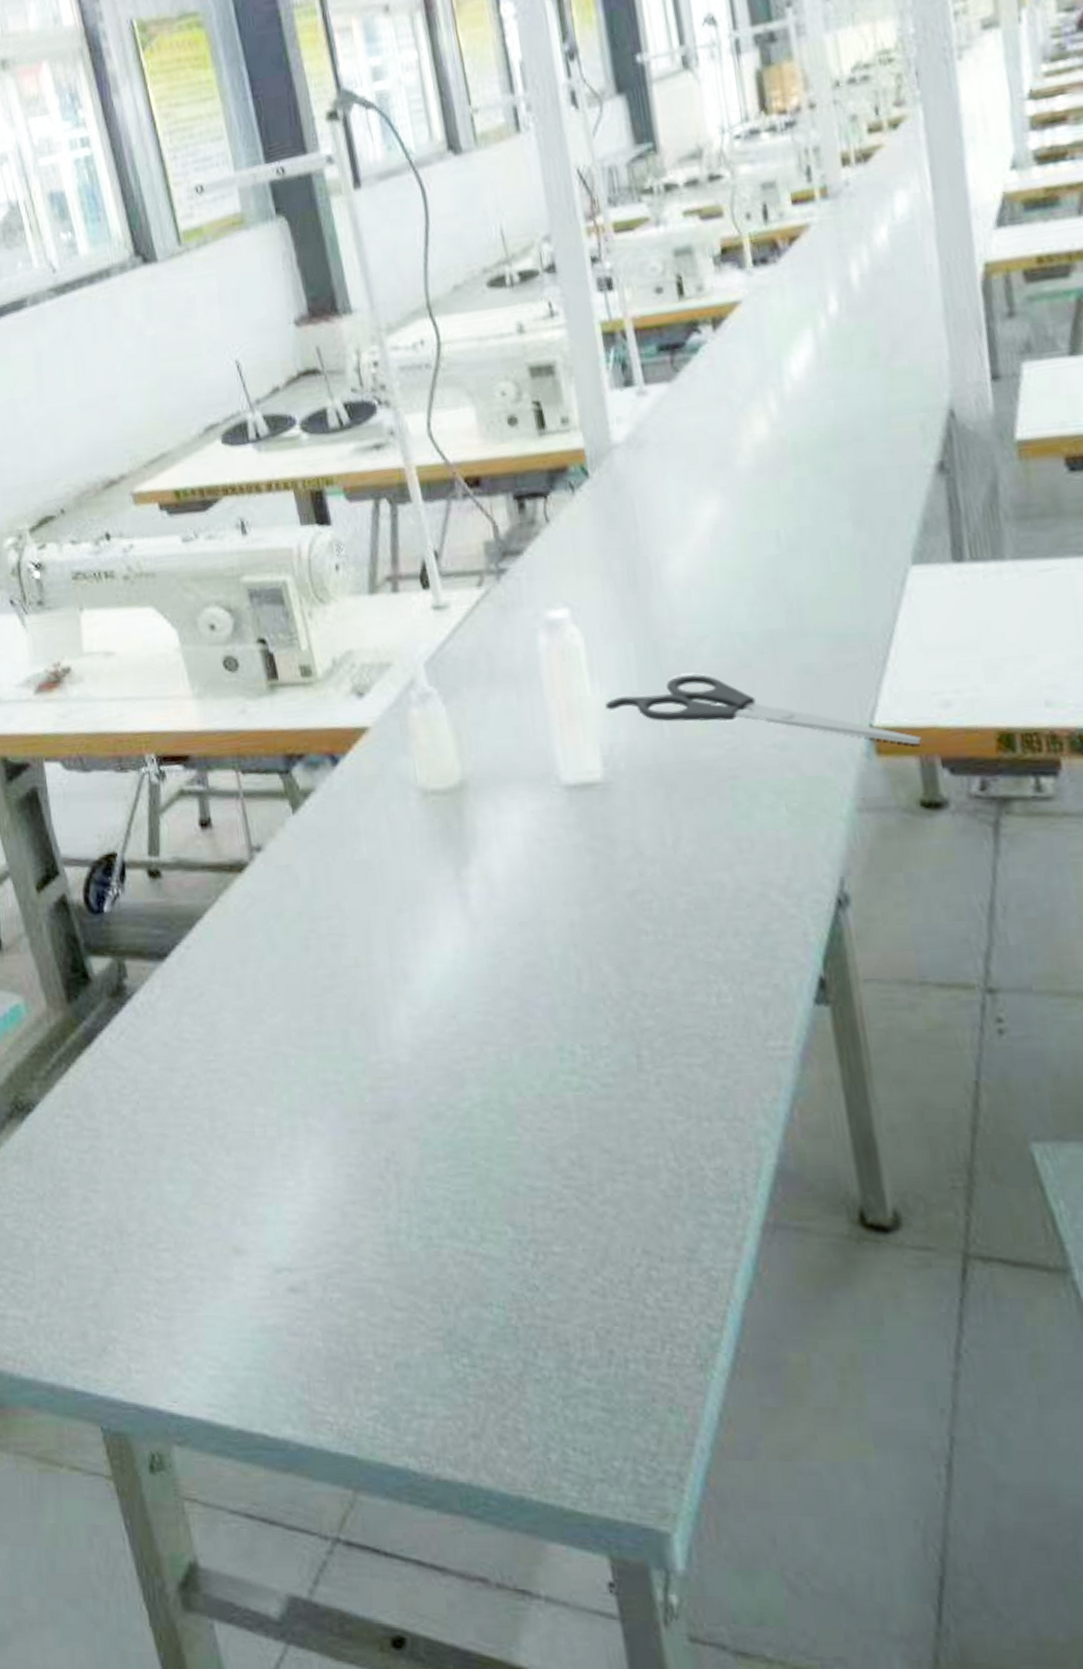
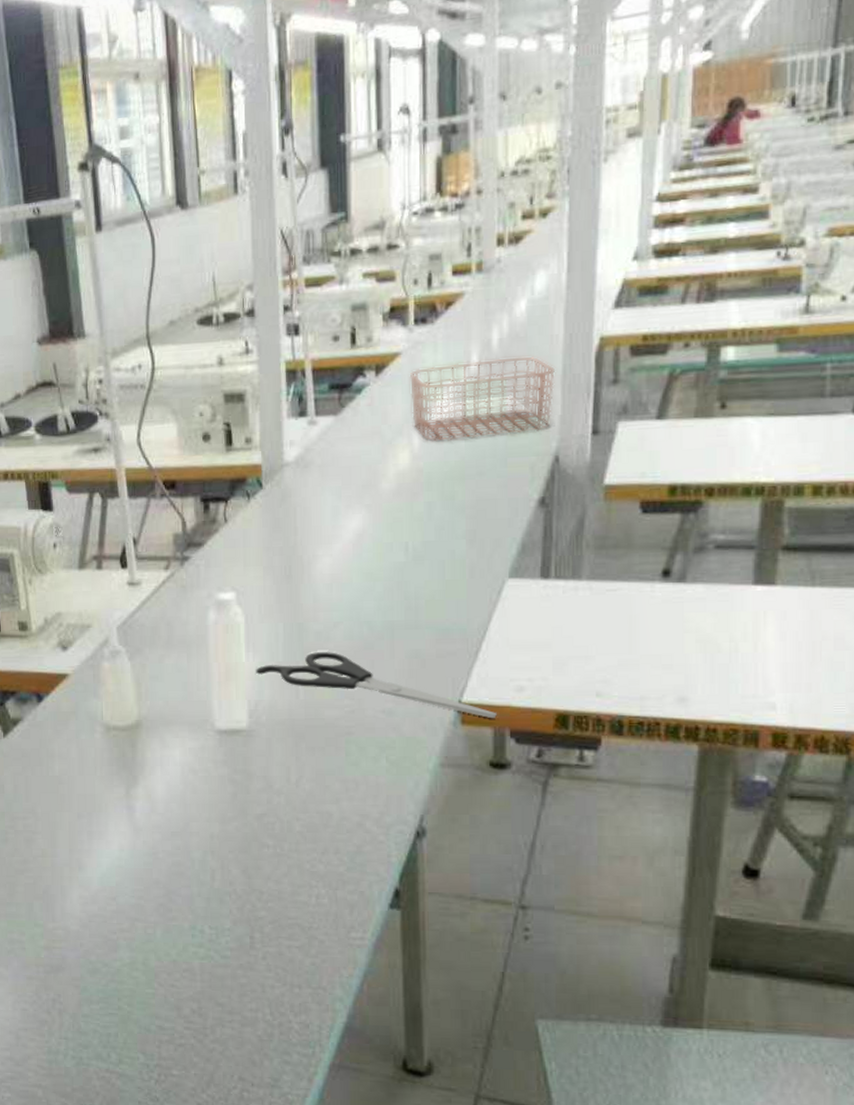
basket: none [754,291,939,404] -> present [409,355,556,442]

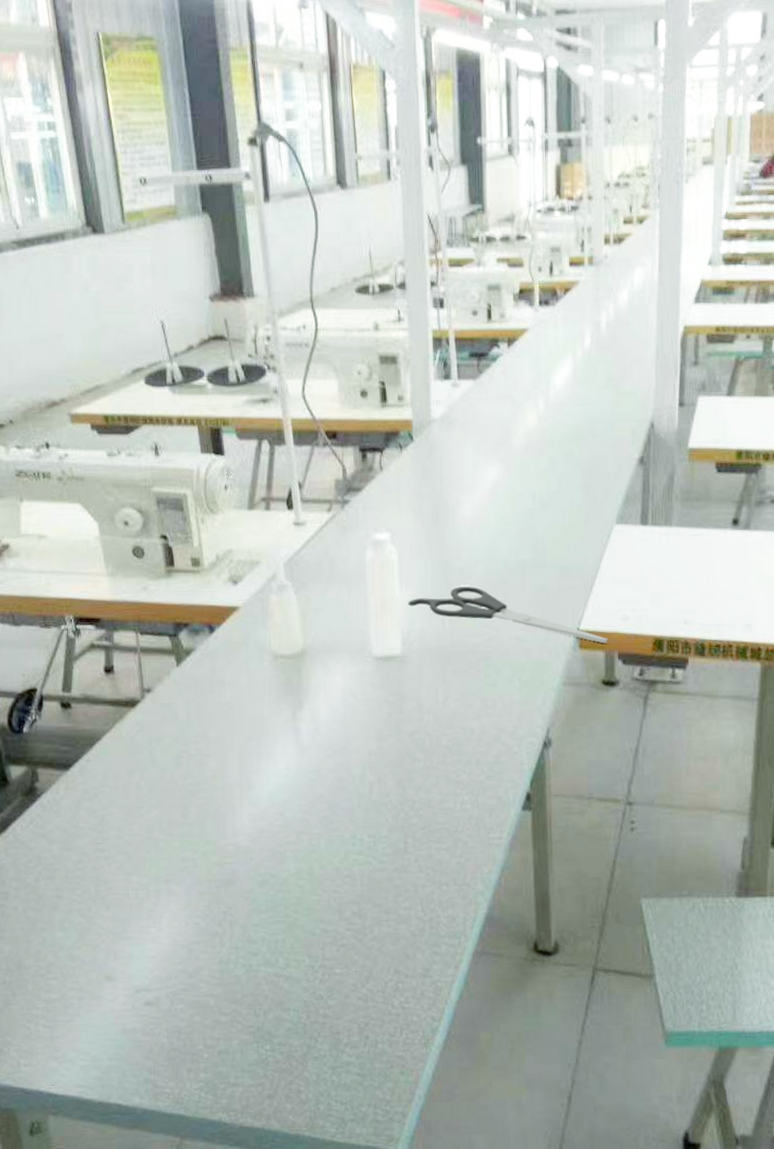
basket: present [409,355,556,442] -> none [535,337,651,407]

